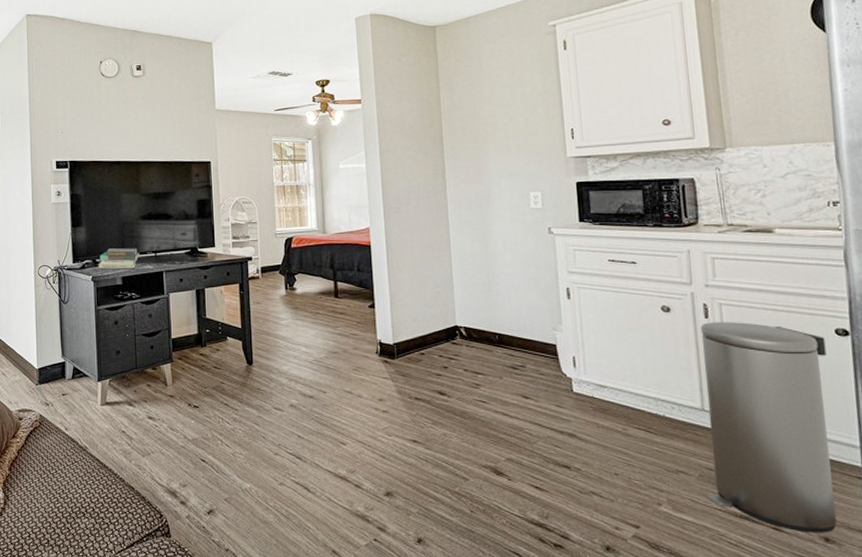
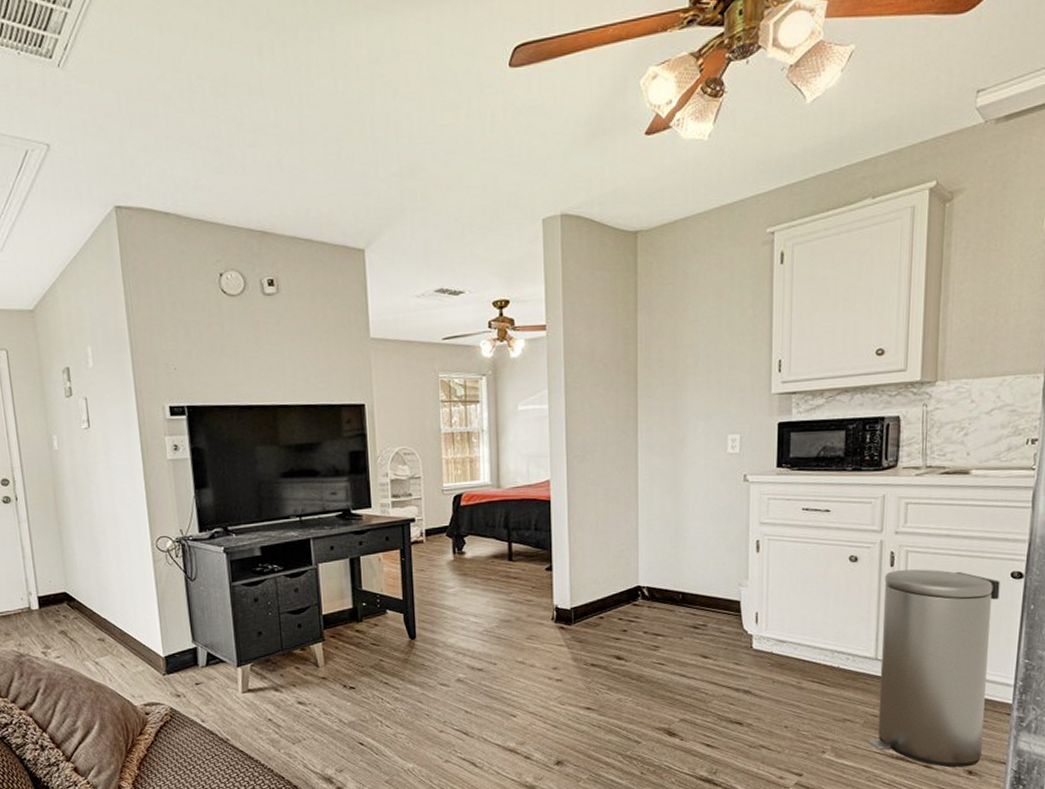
books: present [98,248,140,269] -> none [230,512,281,538]

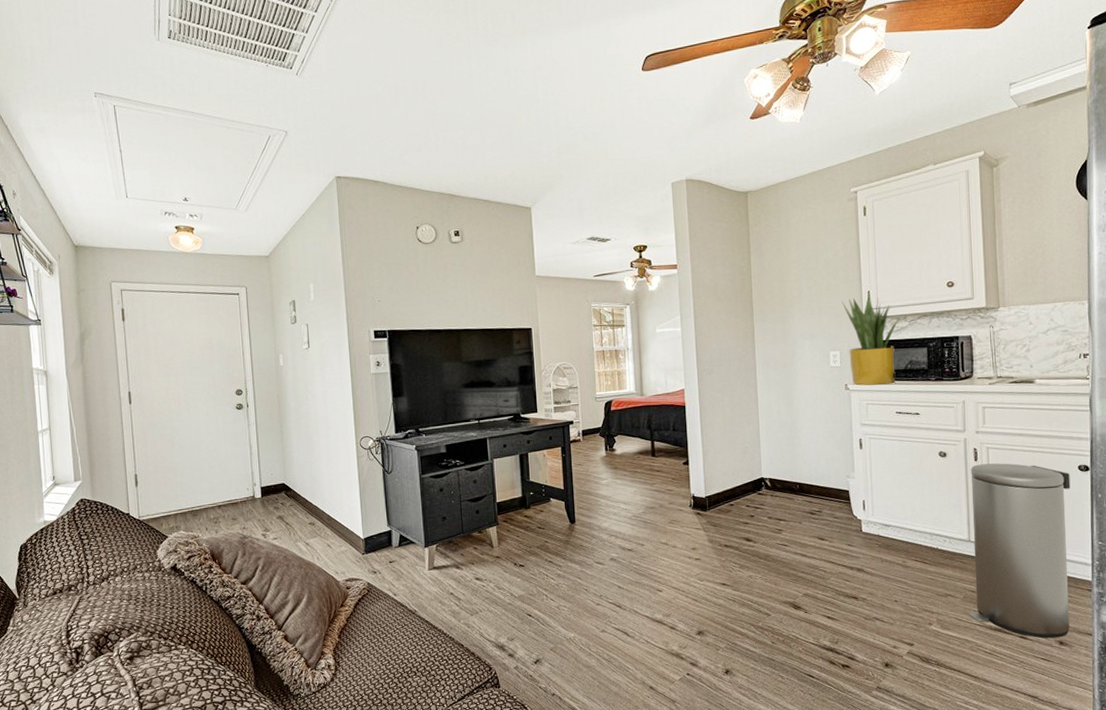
planter: none [746,361,817,477] -> present [842,292,901,386]

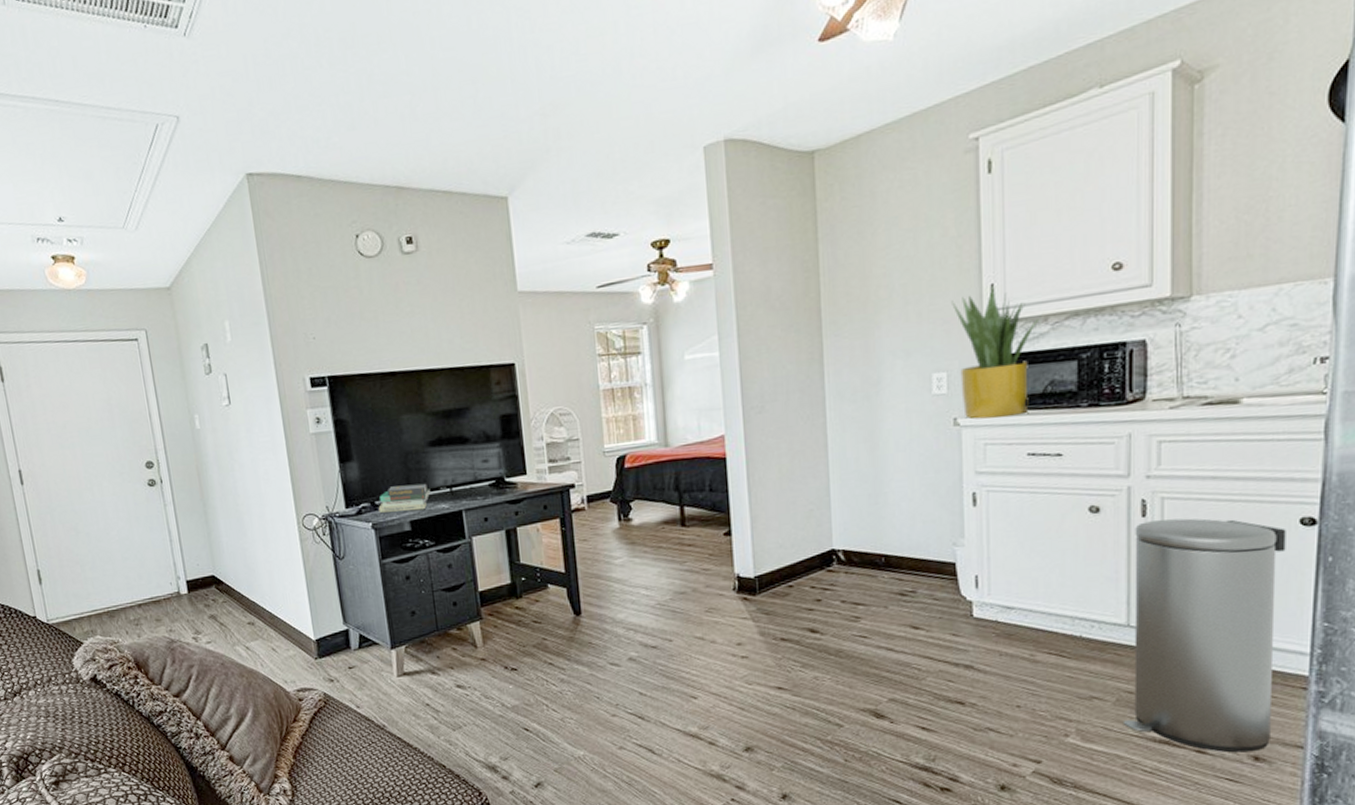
books: none [421,416,463,438] -> present [378,483,431,513]

